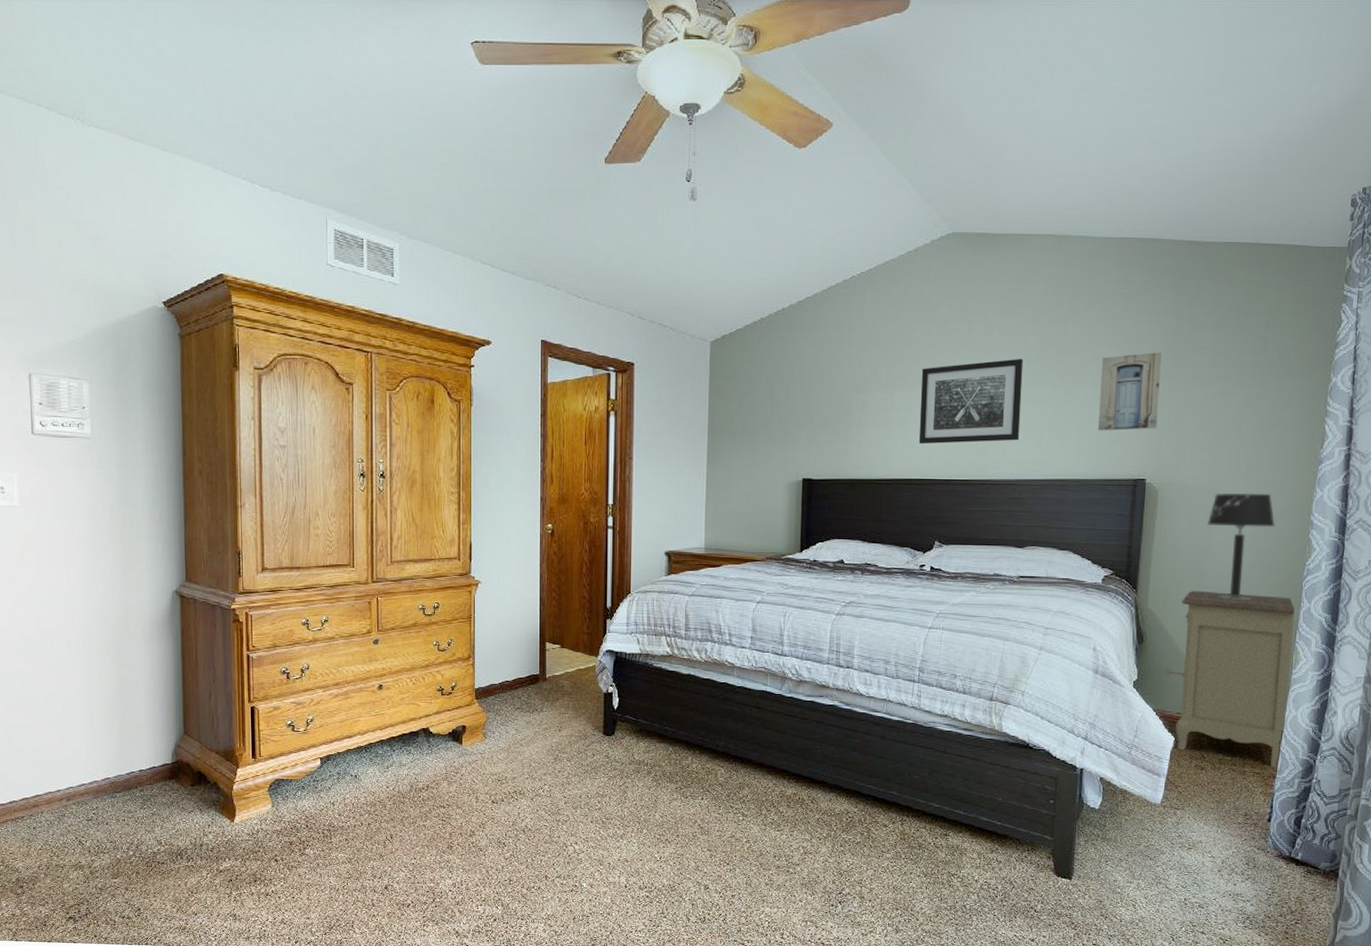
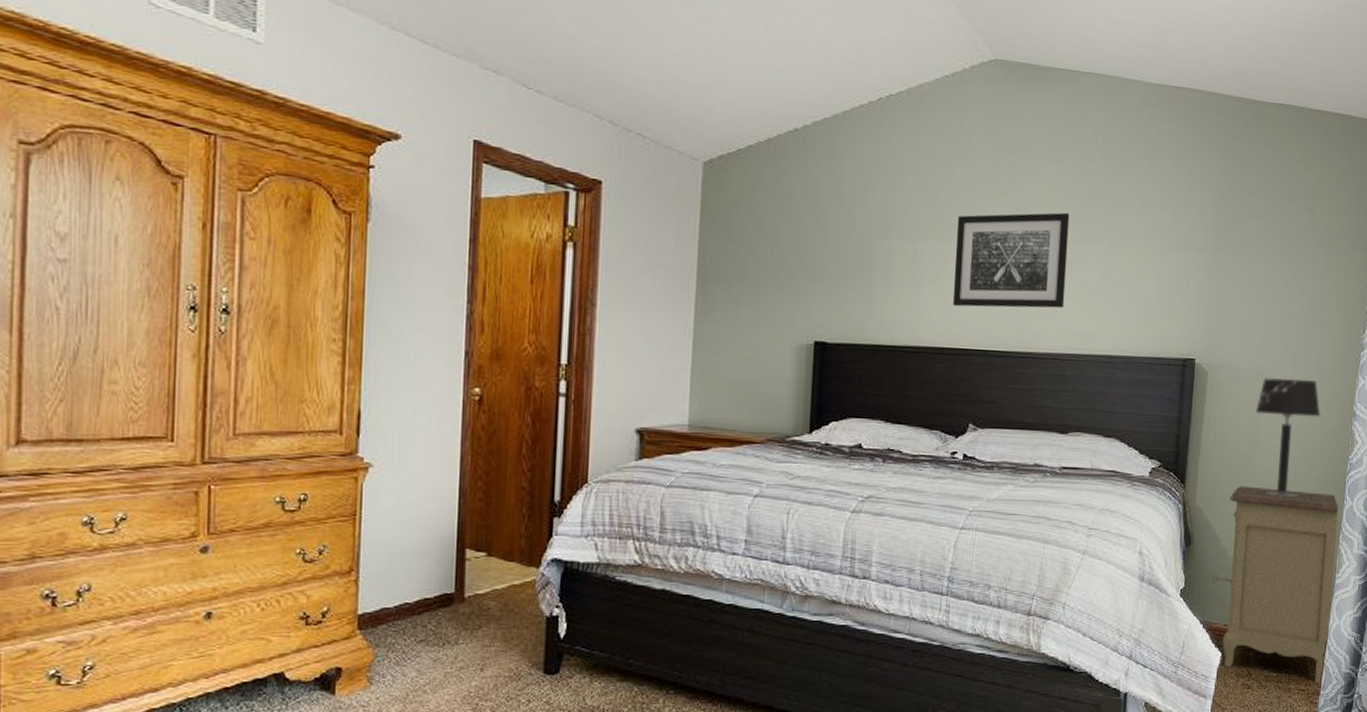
wall art: present [1098,352,1162,431] -> none [1147,217,1212,303]

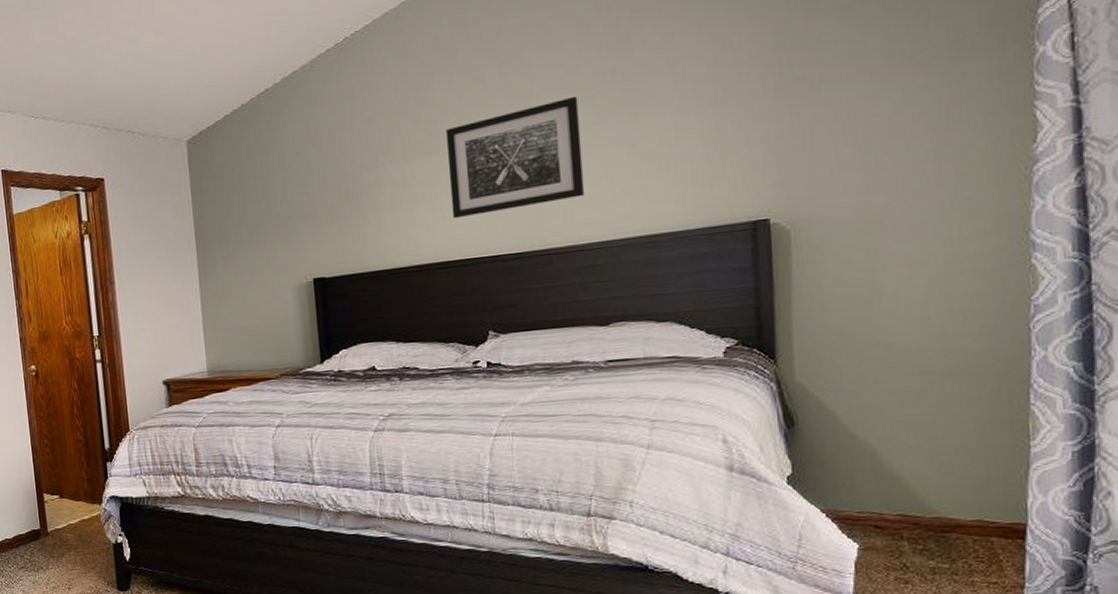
nightstand: present [1212,486,1339,685] -> none [831,345,1030,576]
table lamp: present [1255,377,1321,497] -> none [868,214,975,359]

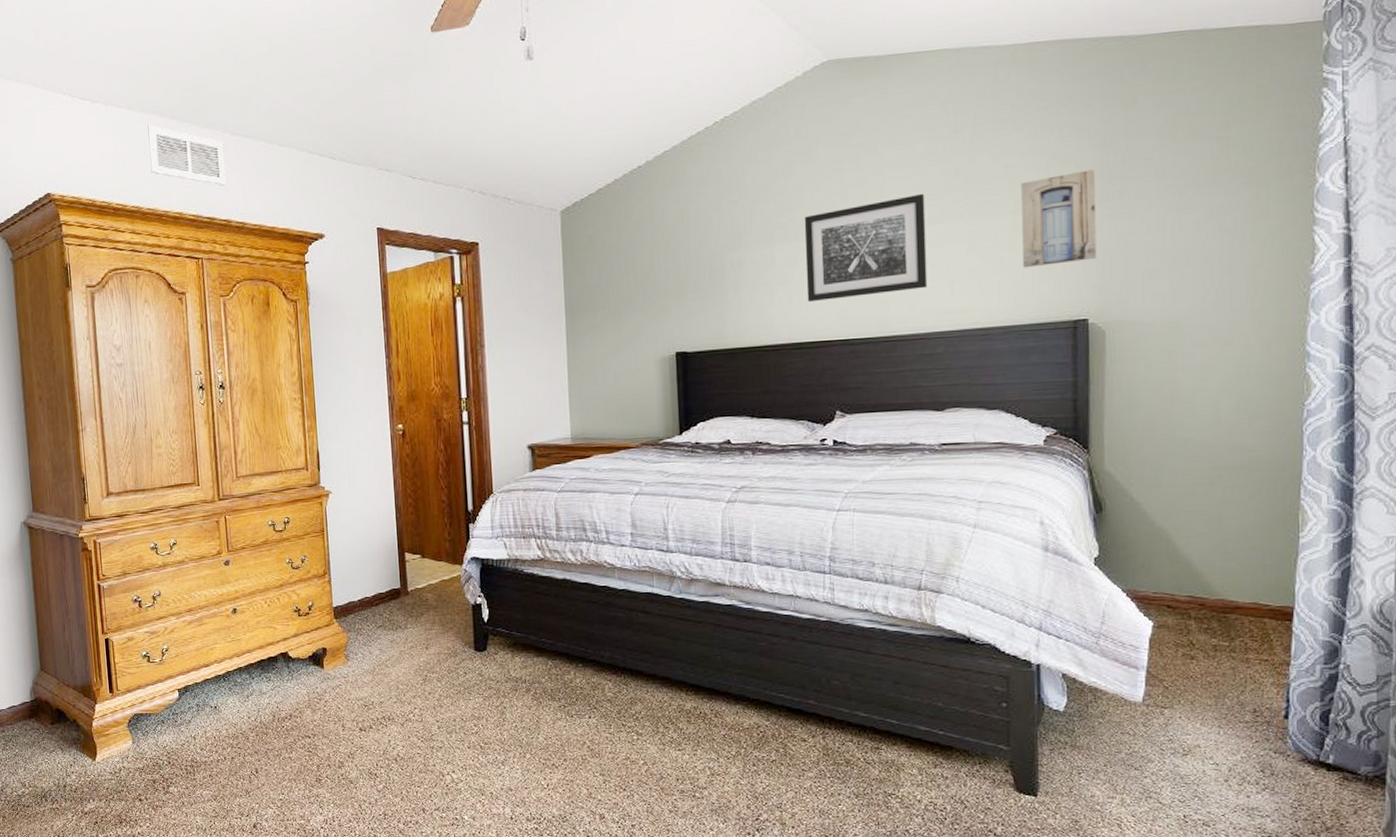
wall art: none [686,56,777,169] -> present [1021,169,1097,268]

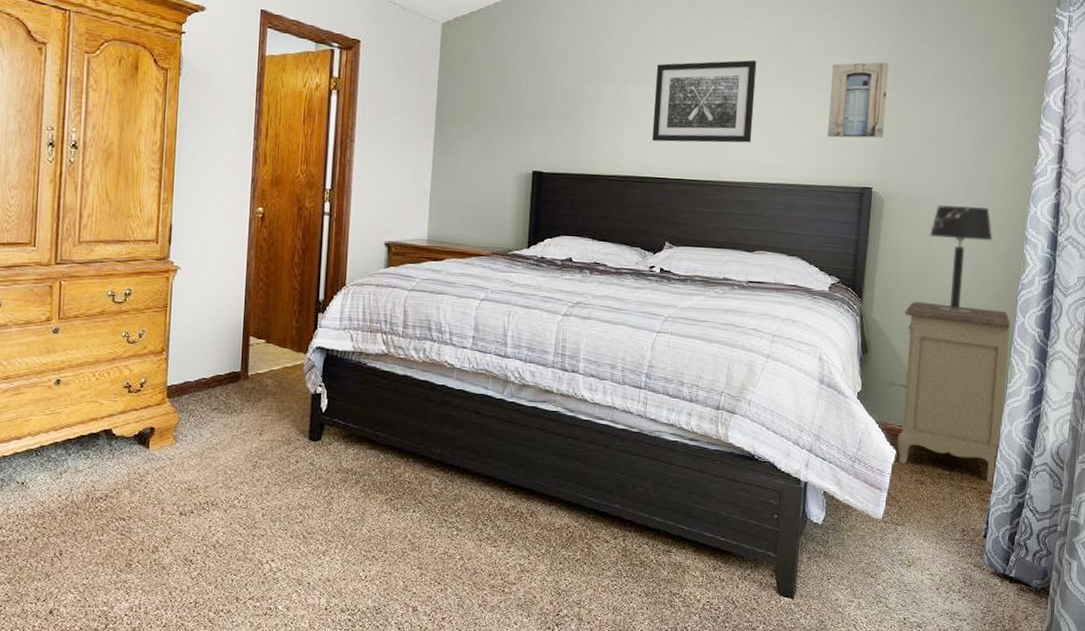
nightstand: none [1133,445,1297,654] -> present [887,301,1010,484]
table lamp: none [1170,324,1260,454] -> present [929,204,993,313]

